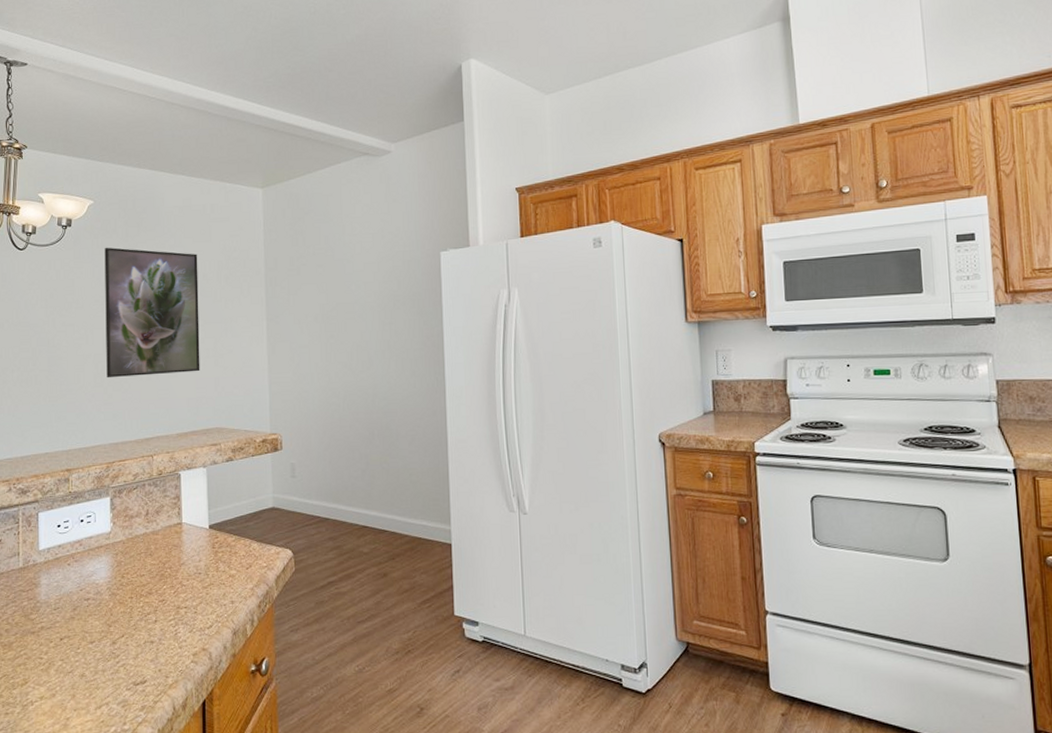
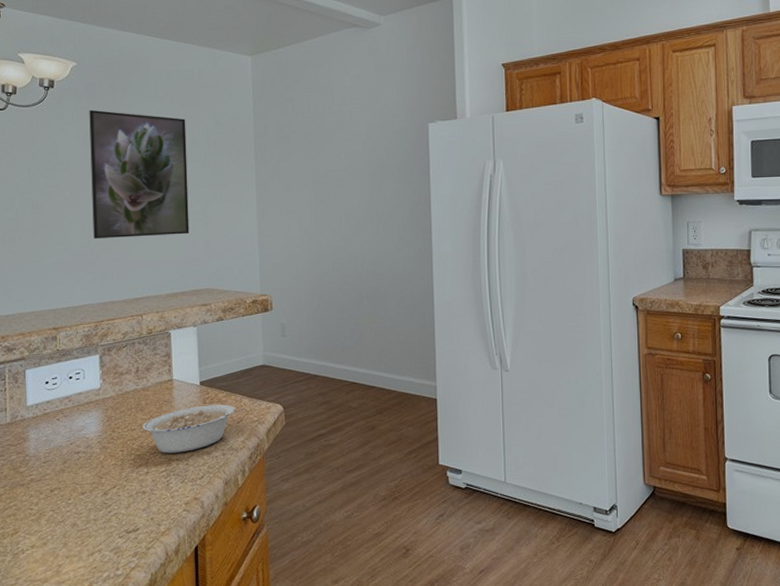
legume: none [151,549,253,601] -> present [142,404,244,454]

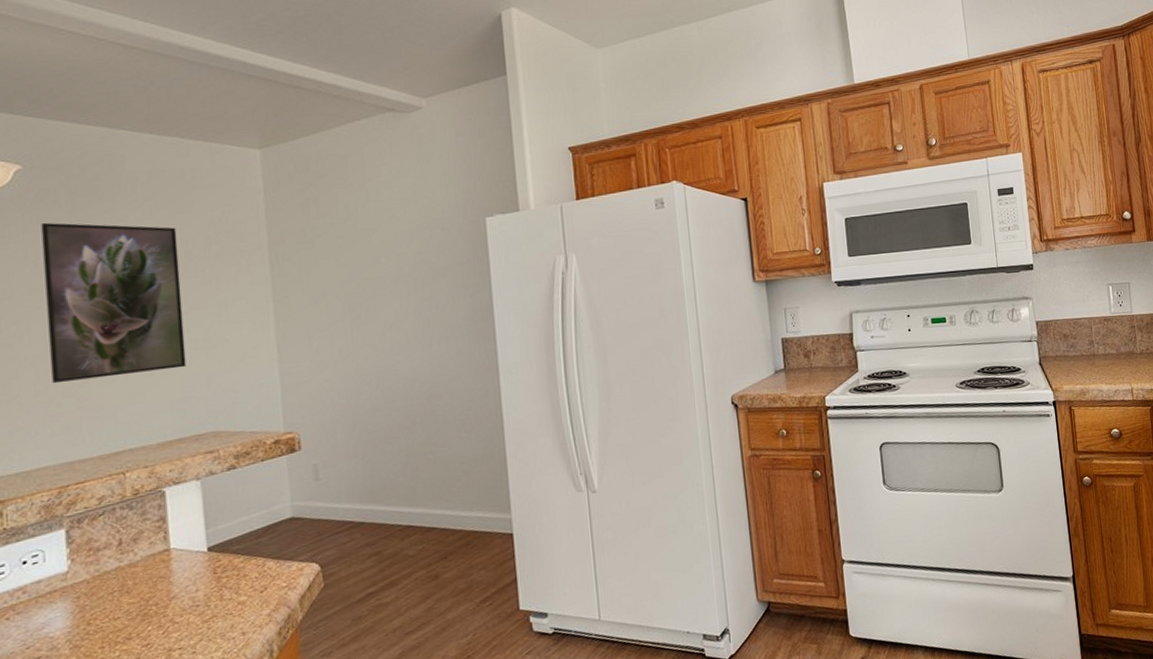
legume: present [142,404,244,454] -> none [129,571,269,643]

